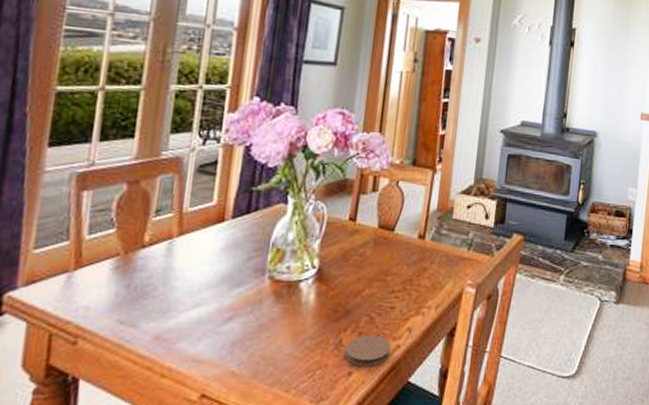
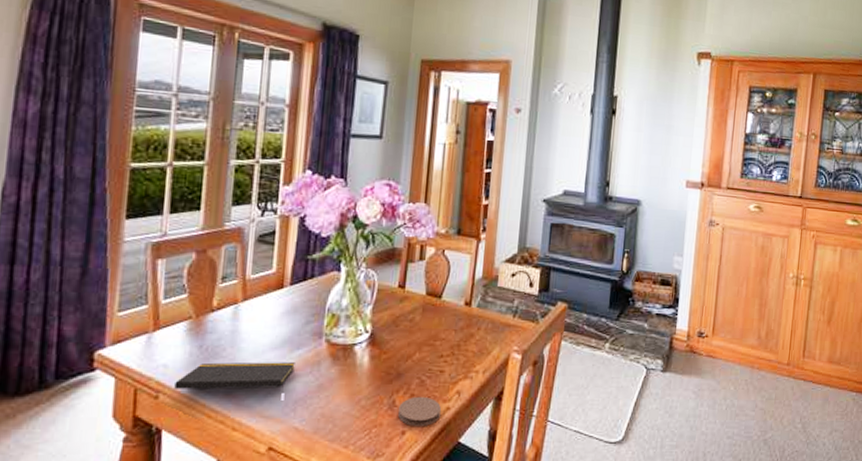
notepad: none [96,301,234,335] -> present [174,362,295,393]

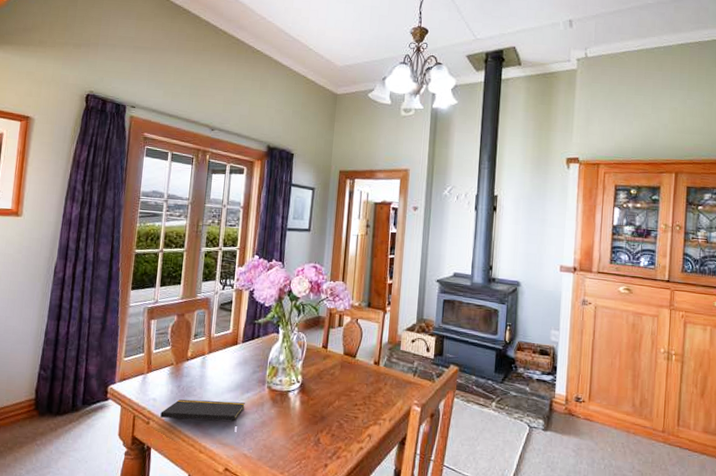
coaster: present [398,396,441,427] -> none [322,436,356,462]

